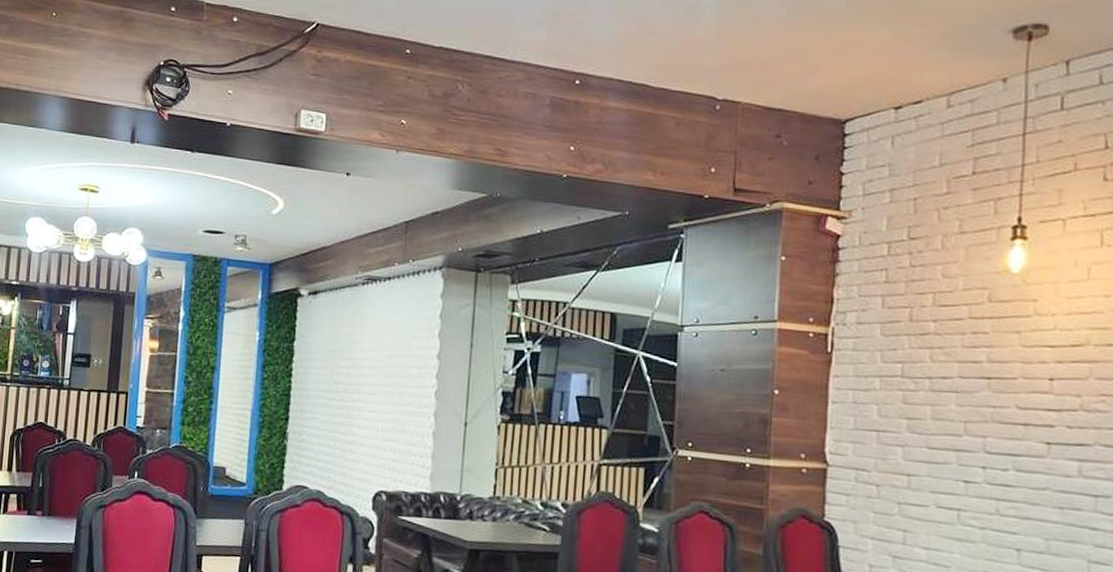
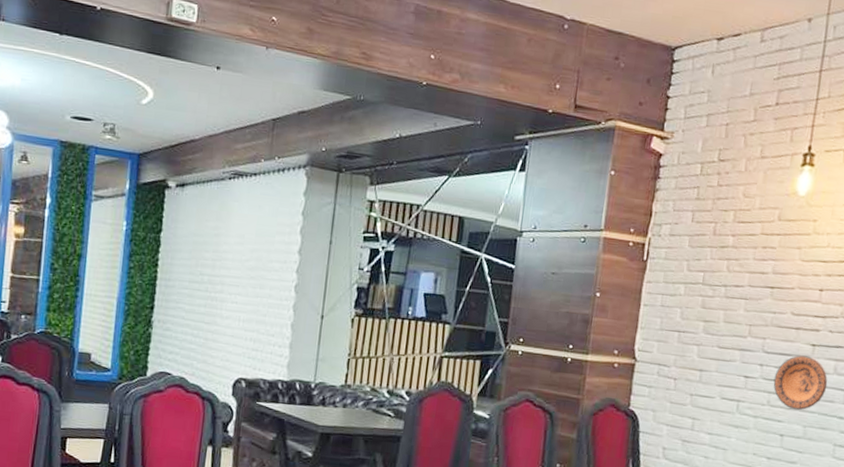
decorative plate: none [1001,455,1072,521] -> present [773,355,828,411]

